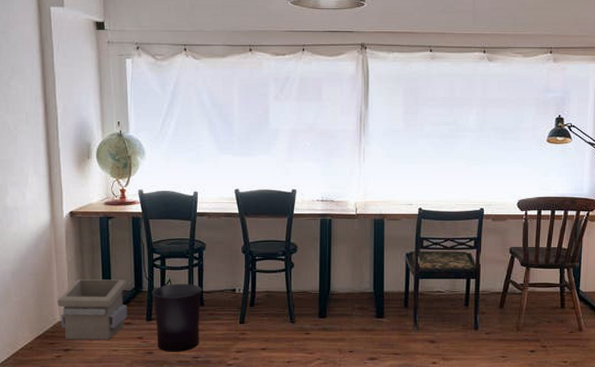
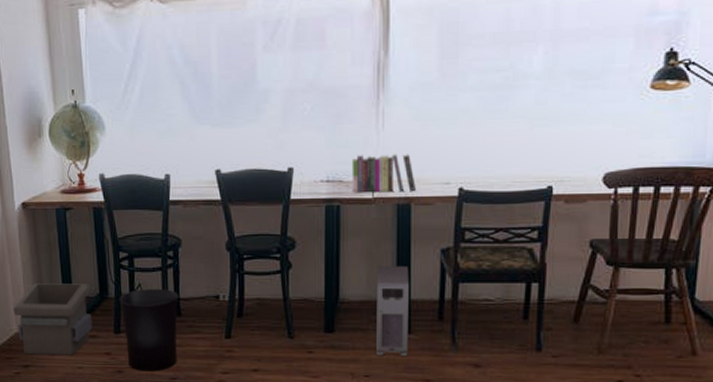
books: none [340,181,388,210] -> present [351,153,416,193]
computer tower: none [358,266,383,335] -> present [377,266,409,356]

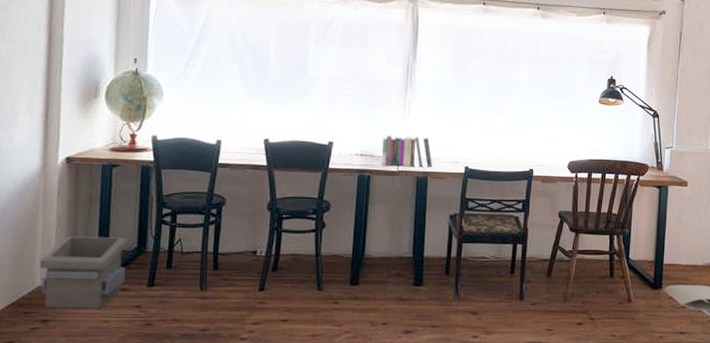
waste bin: present [119,289,179,371] -> none [157,244,218,324]
computer tower: present [377,266,409,356] -> none [393,228,424,305]

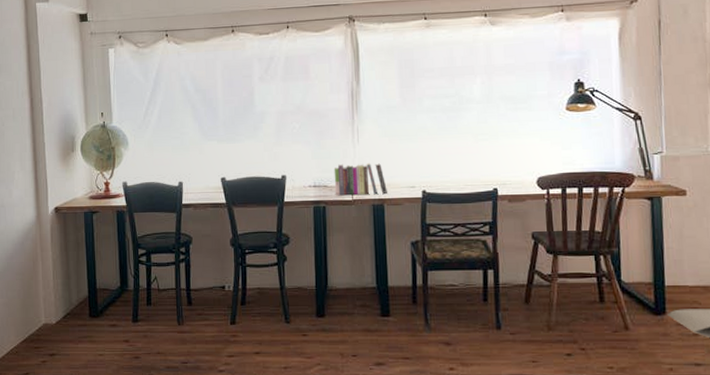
storage basket: present [39,236,129,309] -> none [42,278,113,344]

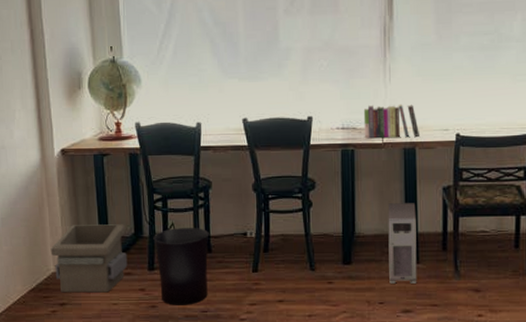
storage basket: none [42,278,113,344] -> present [50,224,128,293]
waste bin: none [137,281,190,357] -> present [153,228,209,305]
computer tower: none [358,257,389,336] -> present [387,203,417,284]

